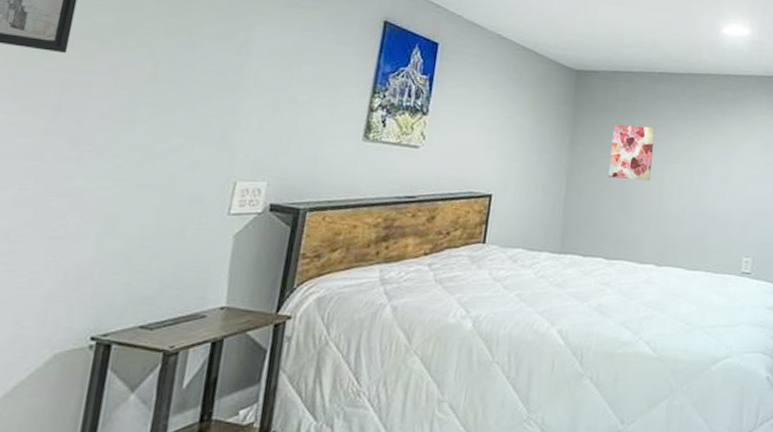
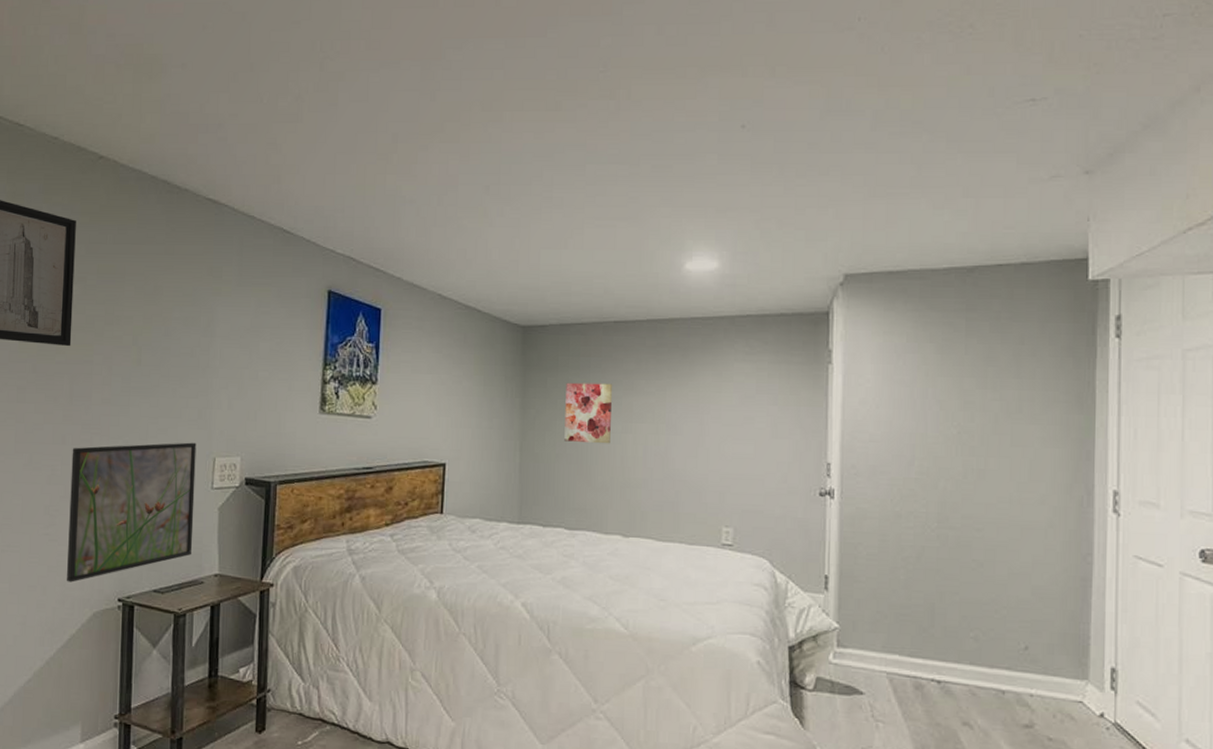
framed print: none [21,164,215,320] -> present [66,442,197,583]

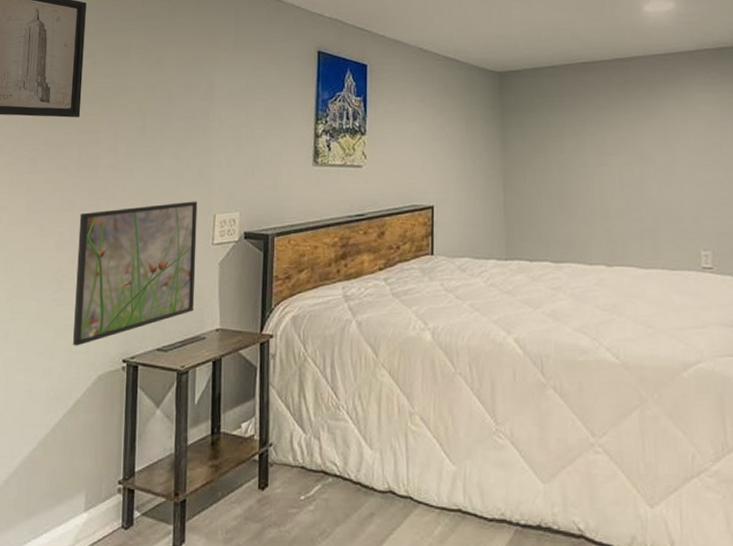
wall art: present [564,382,613,444] -> none [542,120,588,178]

